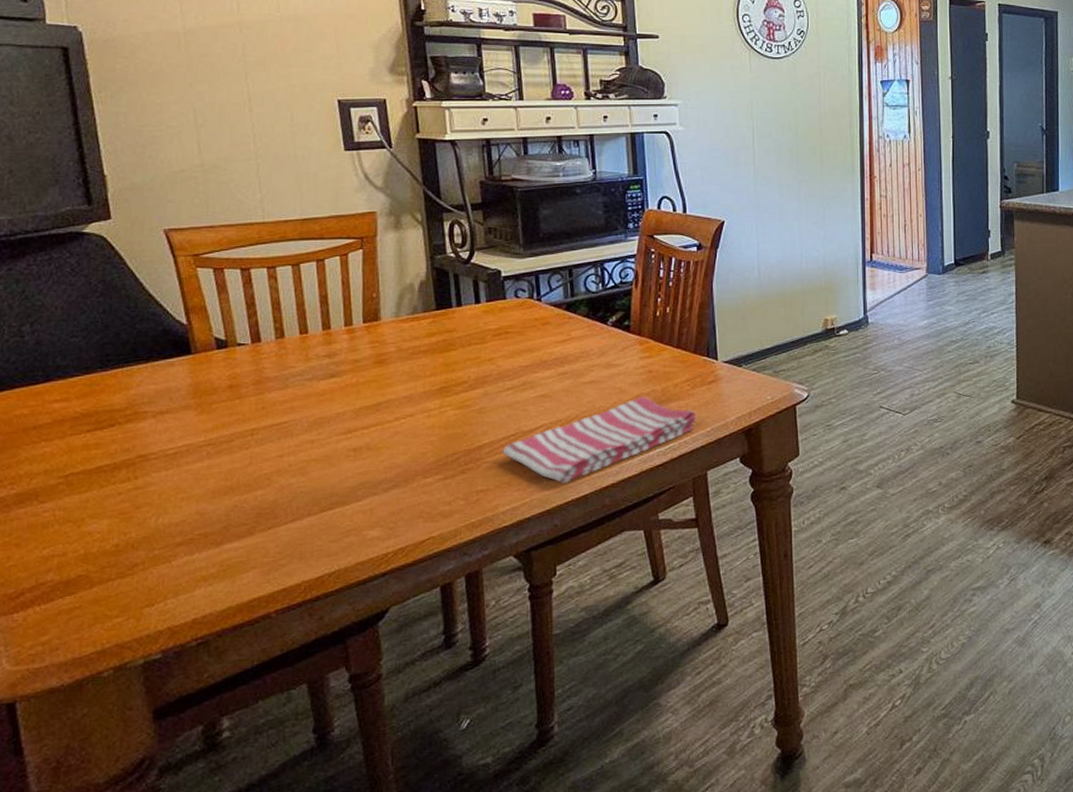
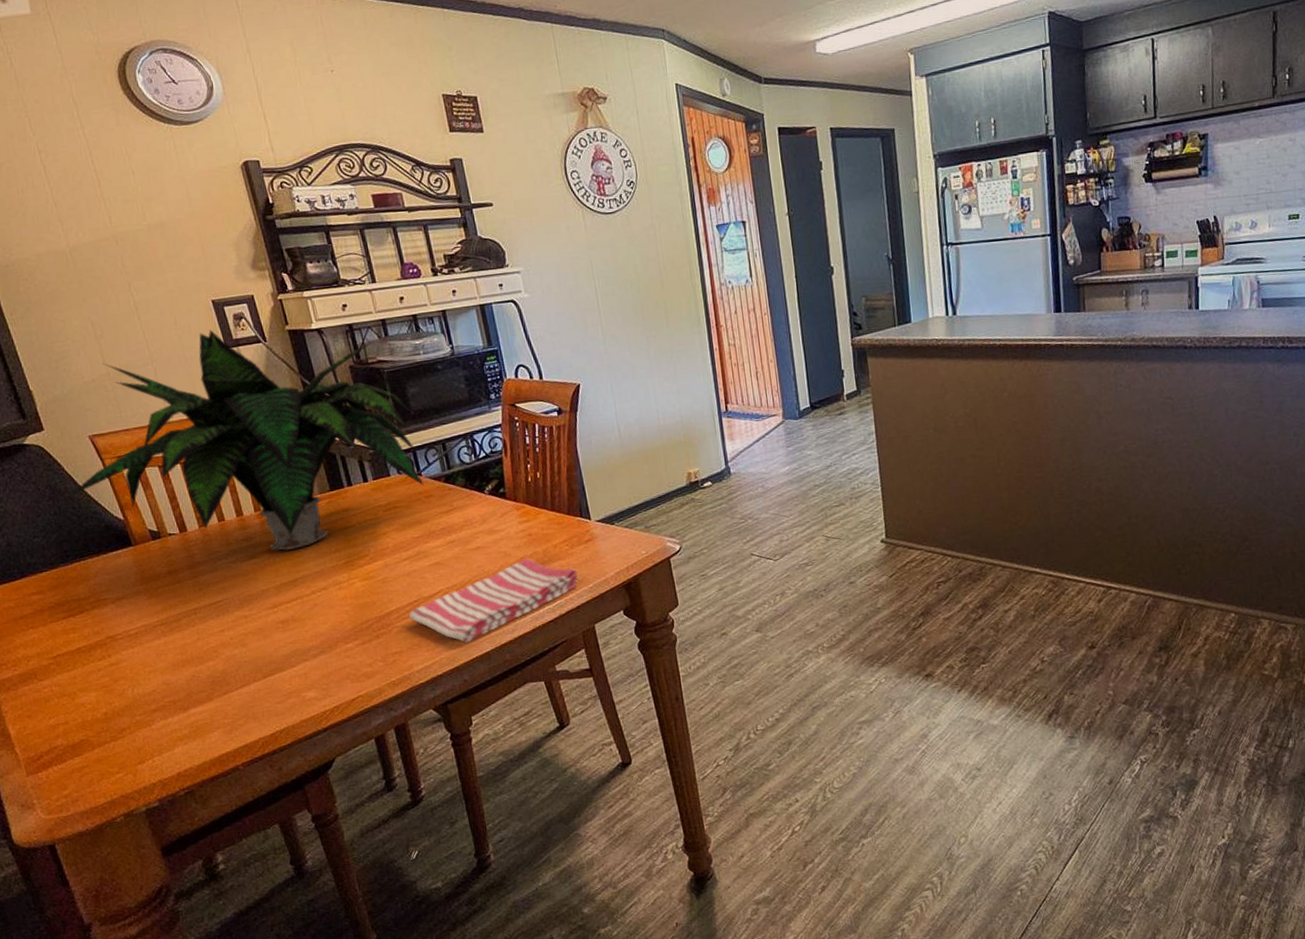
potted plant: none [120,130,543,372] -> present [65,329,425,551]

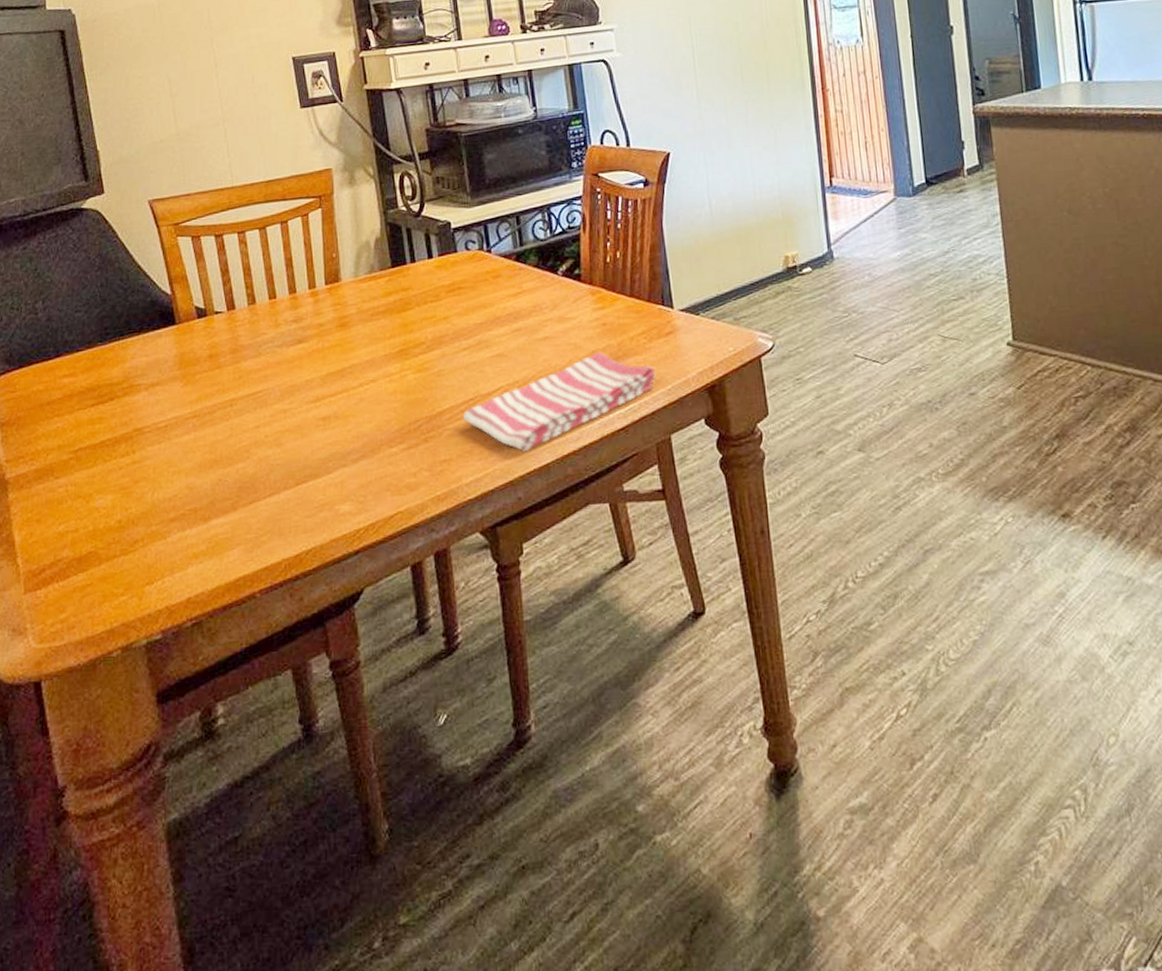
potted plant: present [65,329,425,551] -> none [115,88,493,336]

